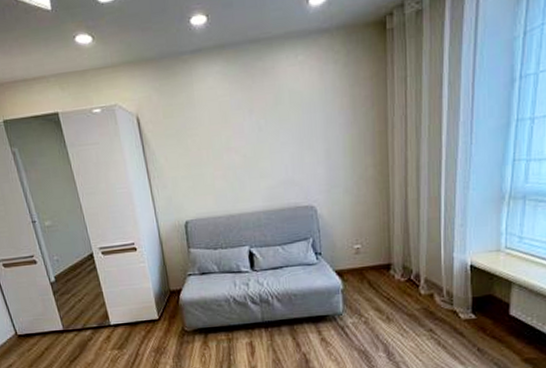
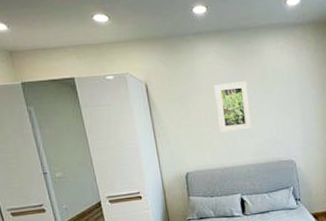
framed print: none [217,108,263,174] -> present [214,81,252,133]

